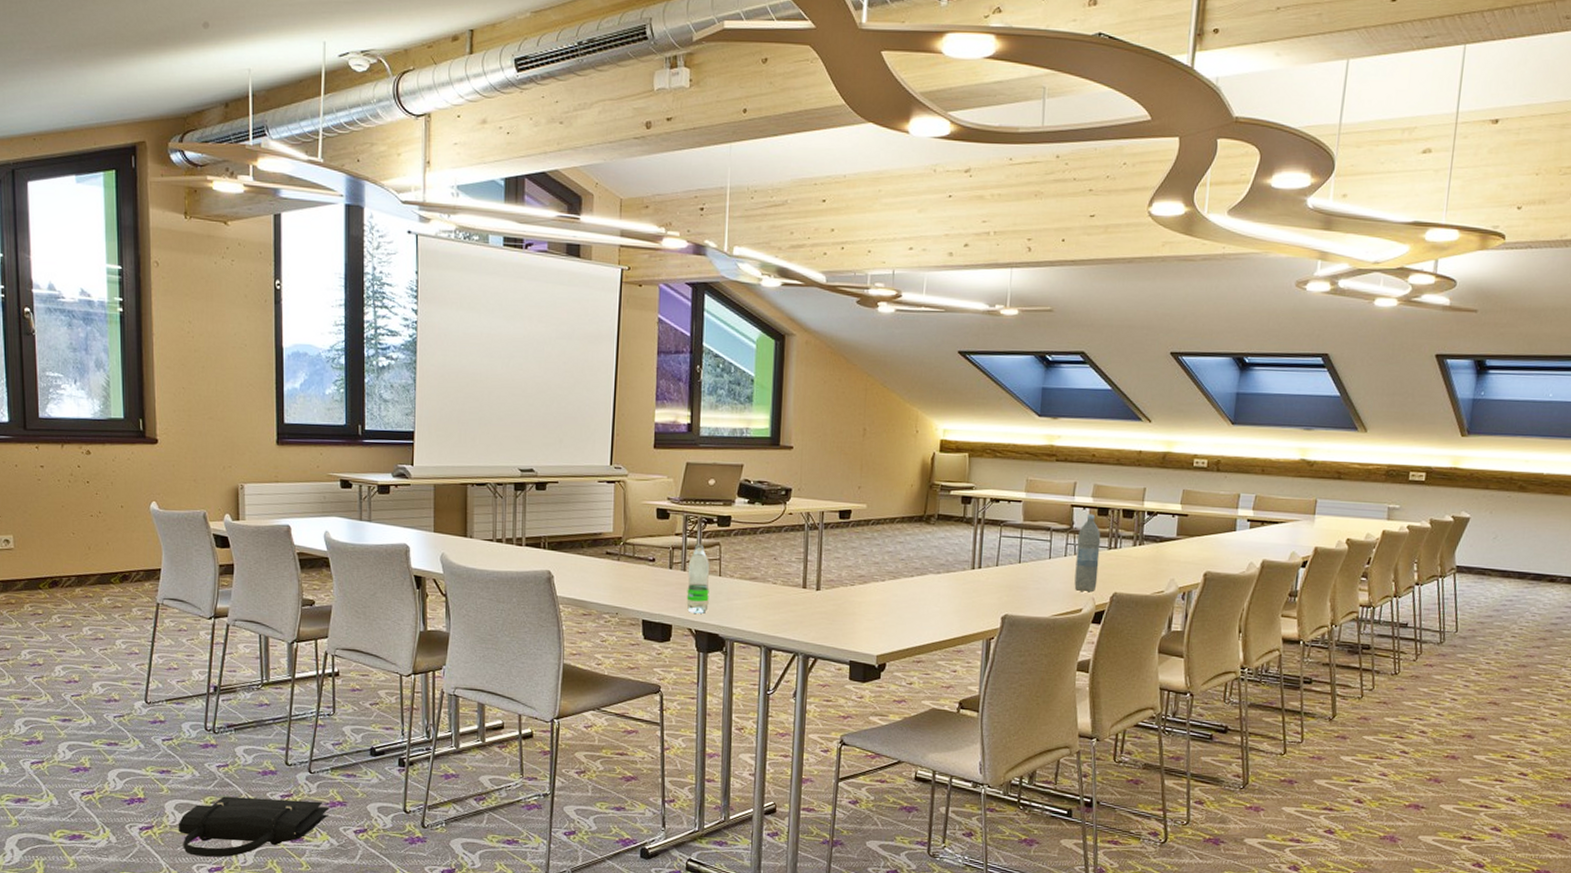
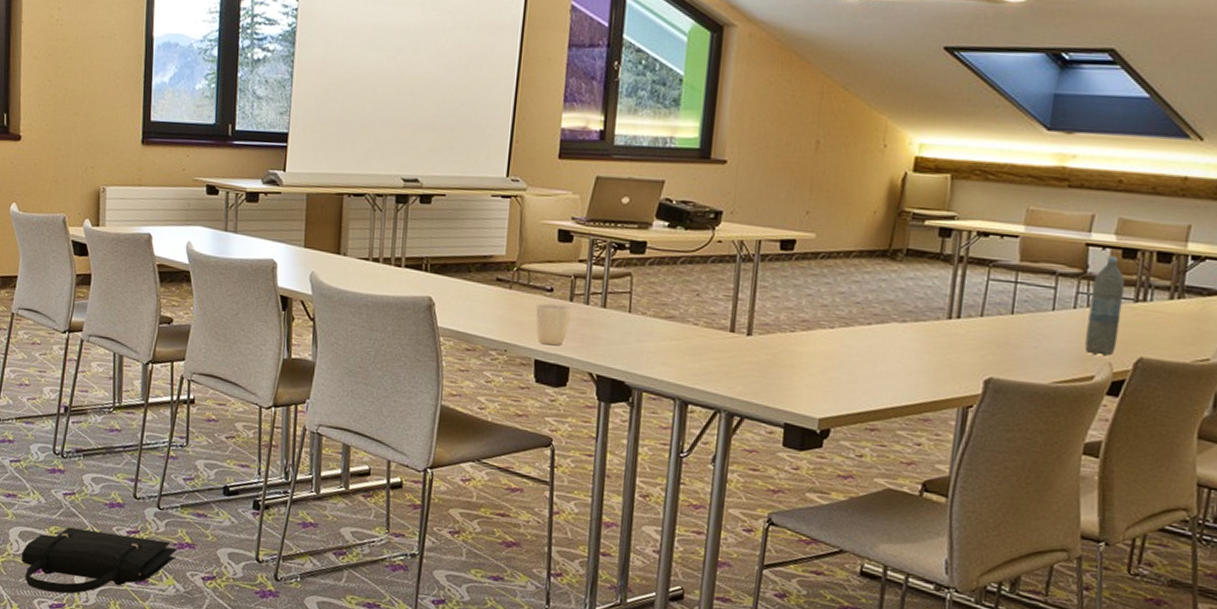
cup: none [641,571,670,607] -> present [535,303,571,346]
bottle: present [686,544,710,614] -> none [588,273,619,356]

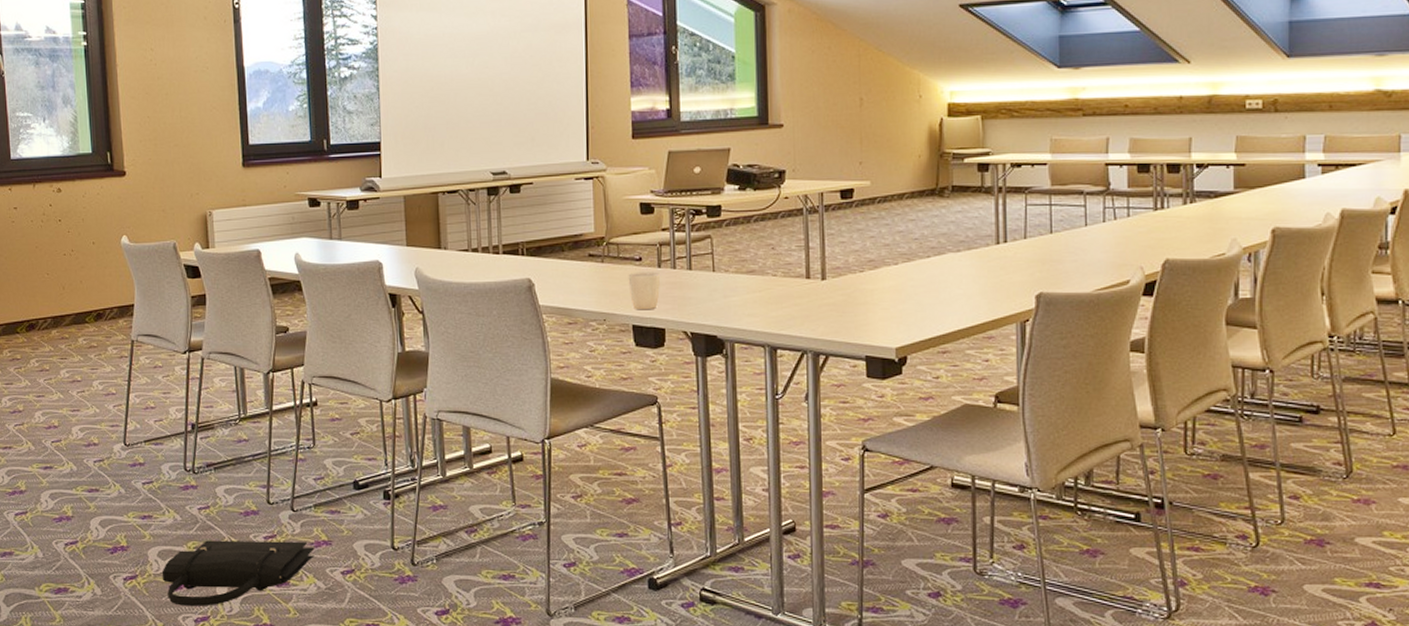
water bottle: present [1084,255,1126,358] -> none [1117,171,1145,263]

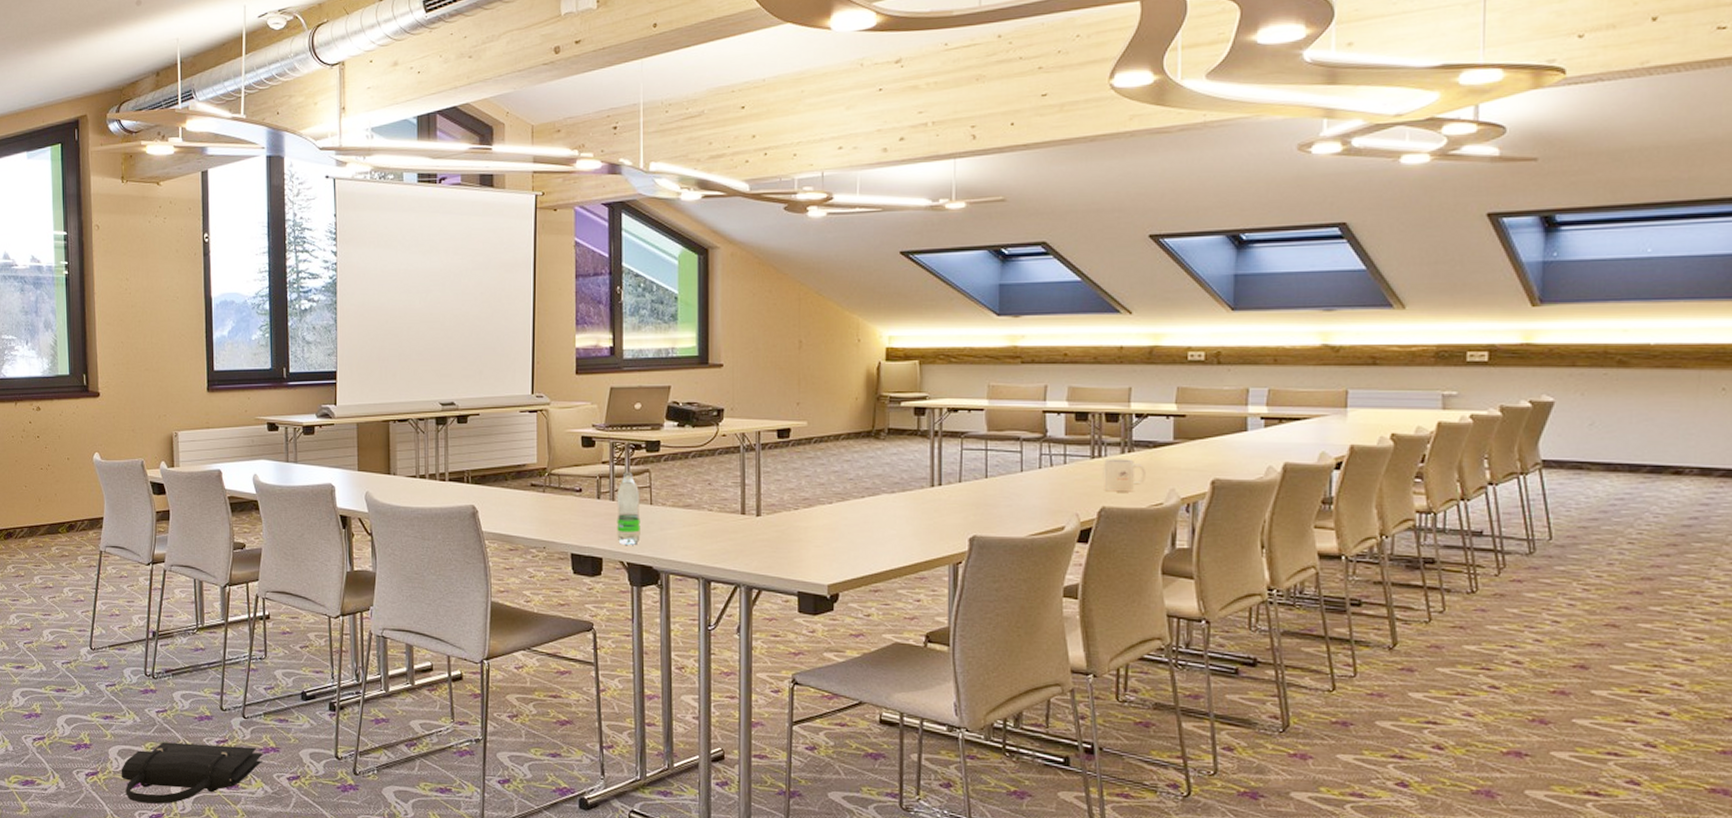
cup: present [628,271,660,310] -> none [568,502,599,540]
bottle: none [678,238,704,314] -> present [617,471,640,545]
mug: none [1165,210,1208,244] -> present [1102,459,1146,492]

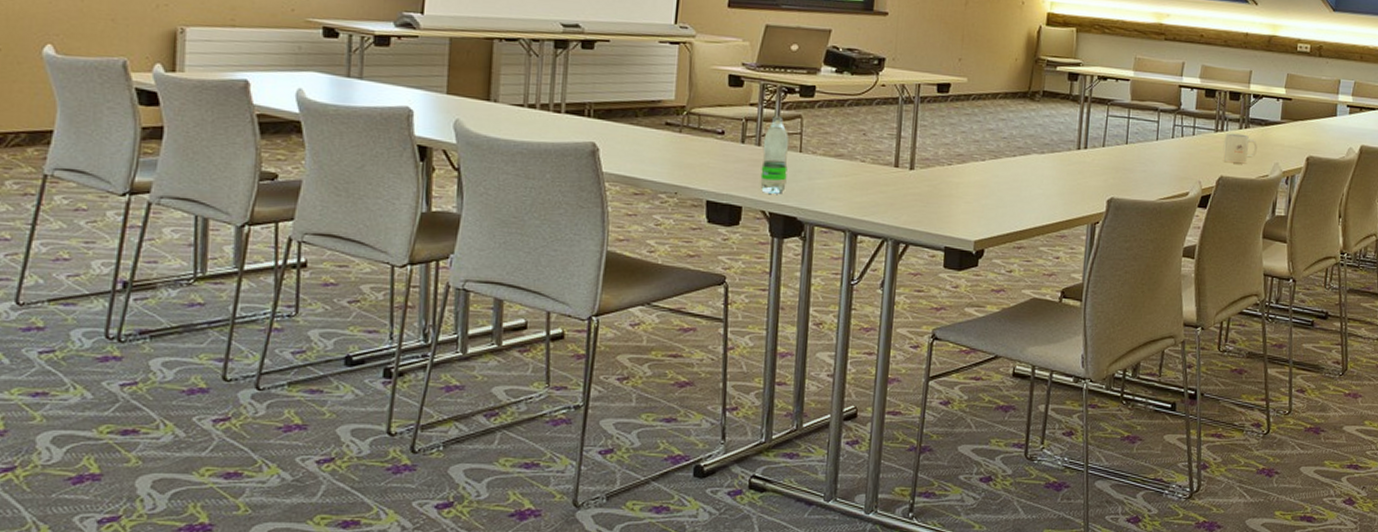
handbag: present [121,742,263,805] -> none [54,423,283,505]

